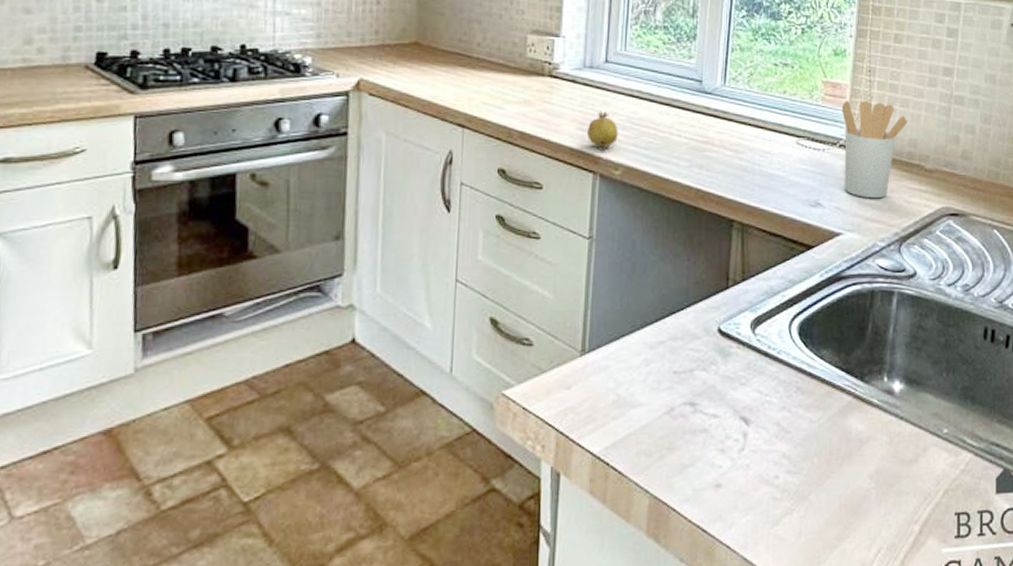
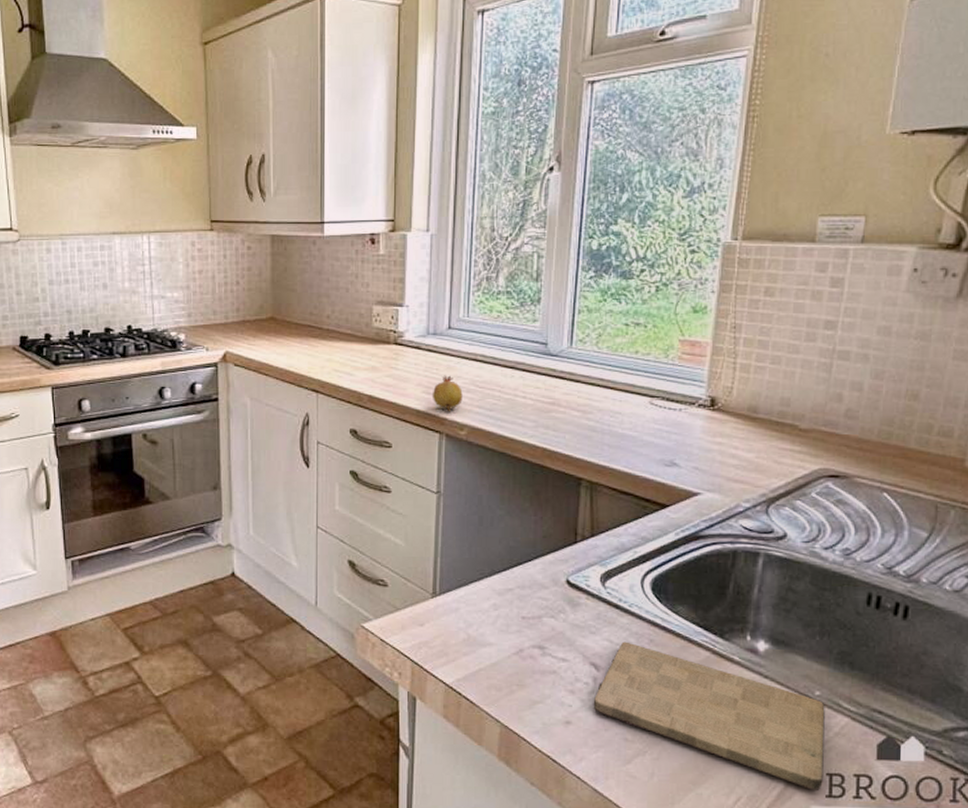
cutting board: none [743,391,952,532] -> present [593,641,825,790]
utensil holder: present [841,100,908,199] -> none [701,358,780,459]

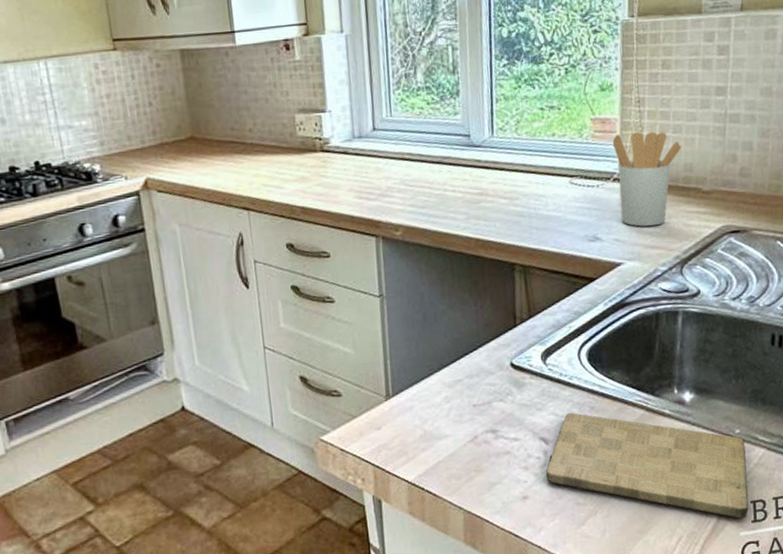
fruit: present [432,375,463,412] -> none [364,177,395,215]
utensil holder: none [701,358,780,459] -> present [612,131,682,227]

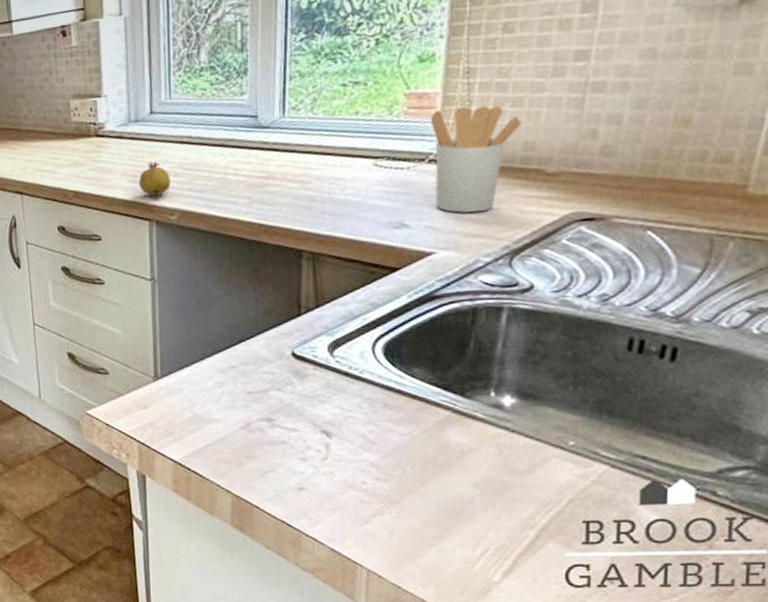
fruit: none [364,177,395,215] -> present [138,161,171,199]
cutting board: present [546,412,748,519] -> none [326,407,580,538]

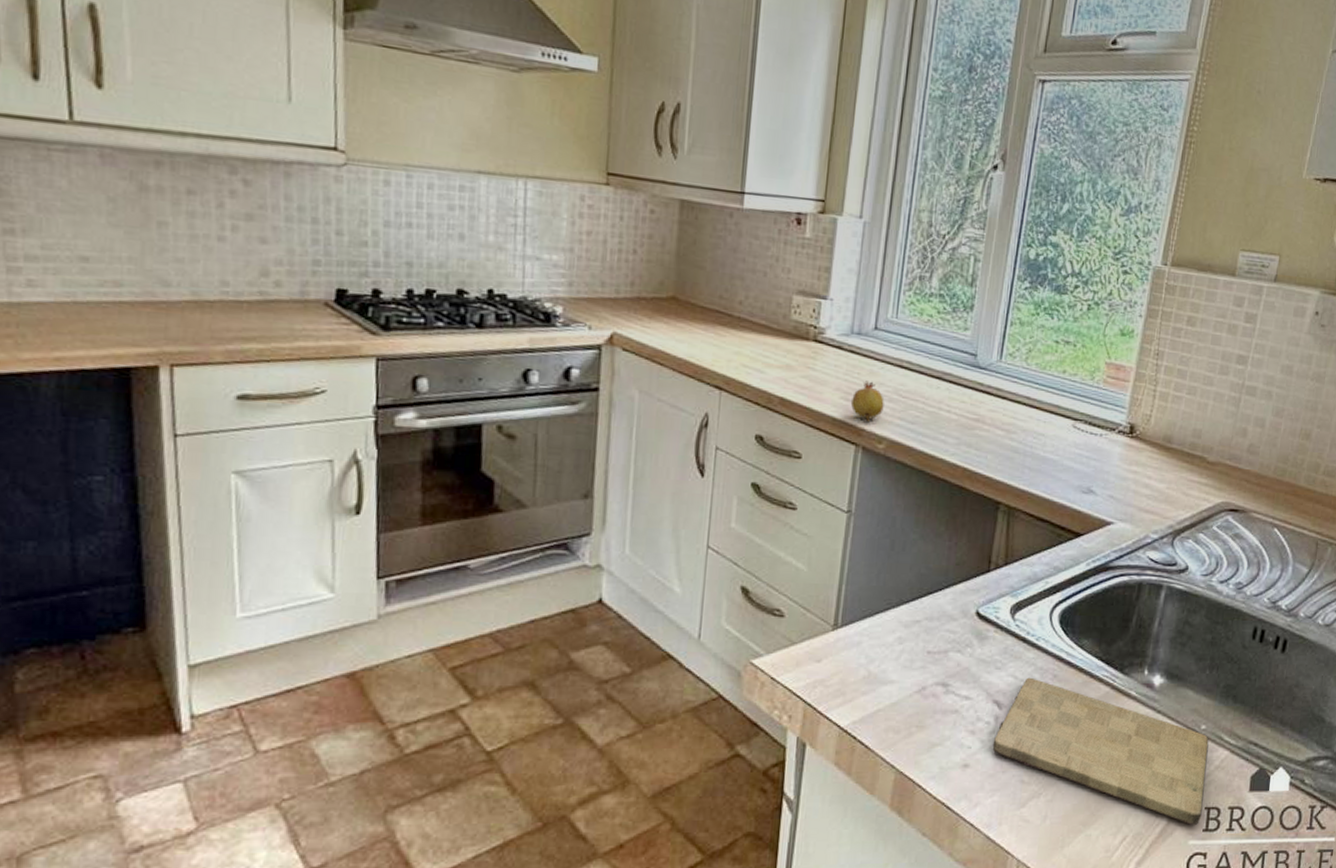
cutting board: none [326,407,580,538] -> present [992,677,1209,825]
utensil holder: present [430,105,522,213] -> none [1119,384,1194,489]

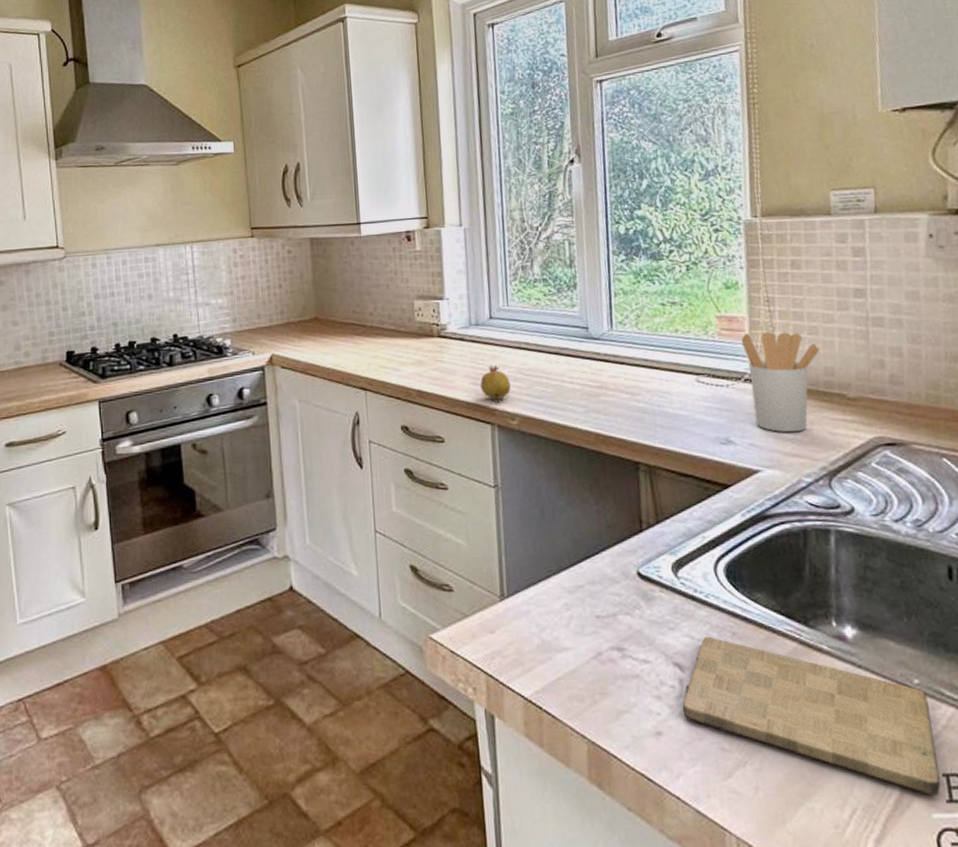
utensil holder: none [1119,384,1194,489] -> present [741,331,820,433]

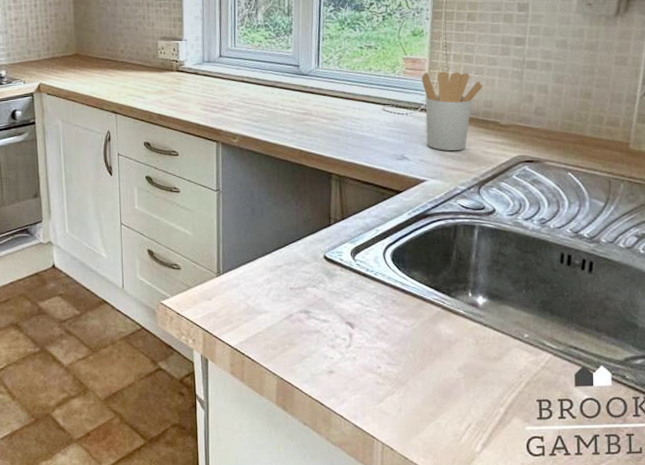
fruit: present [479,365,511,402] -> none [209,94,234,125]
cutting board: present [682,636,941,795] -> none [350,303,534,414]

